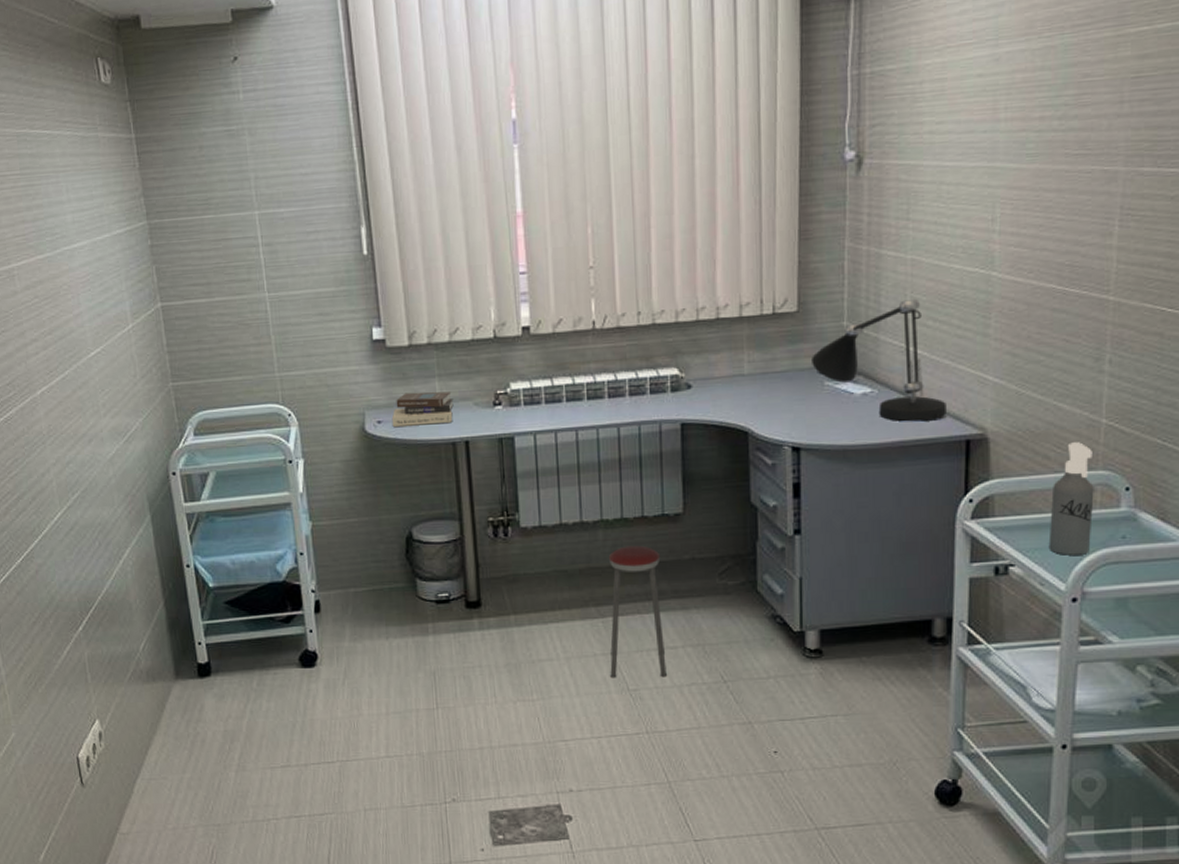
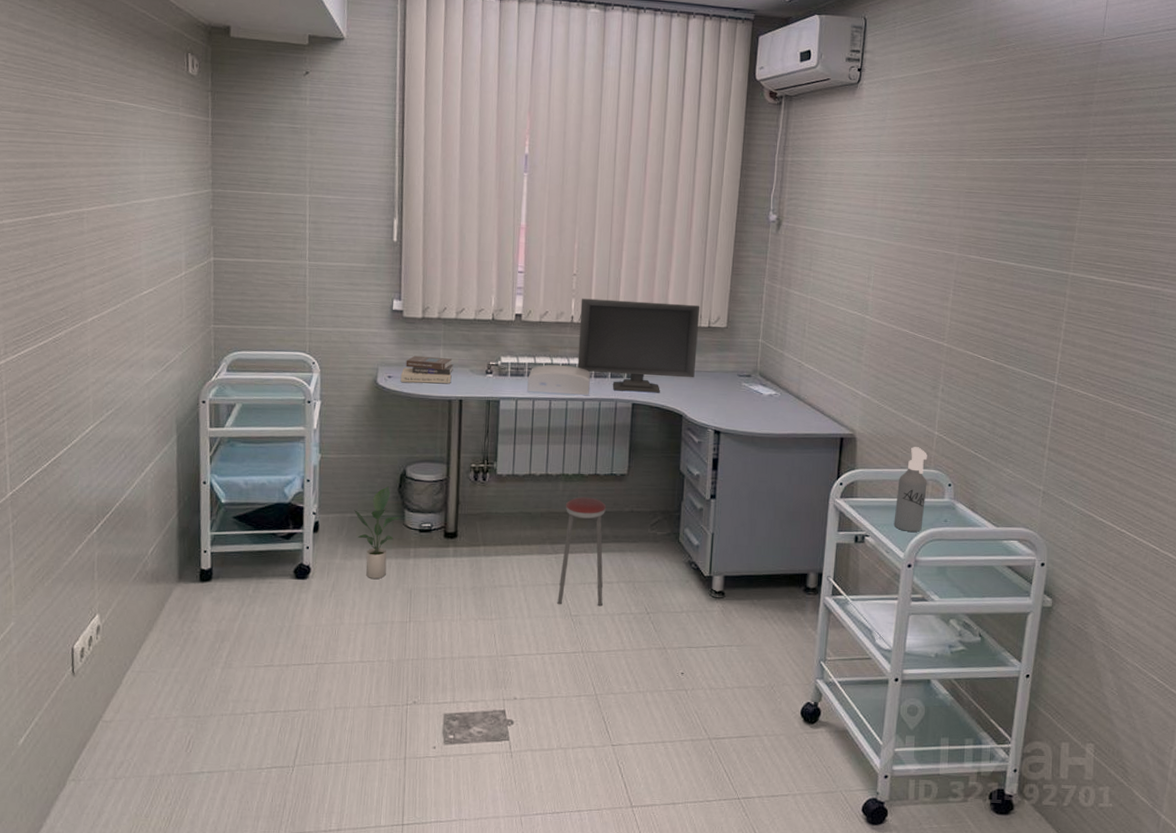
potted plant: none [358,553,411,663] -> present [354,486,400,580]
tissue dispenser: none [546,384,625,423] -> present [527,365,590,395]
computer monitor: none [602,286,761,410] -> present [577,298,700,393]
desk lamp: present [812,298,948,422] -> none [734,328,829,421]

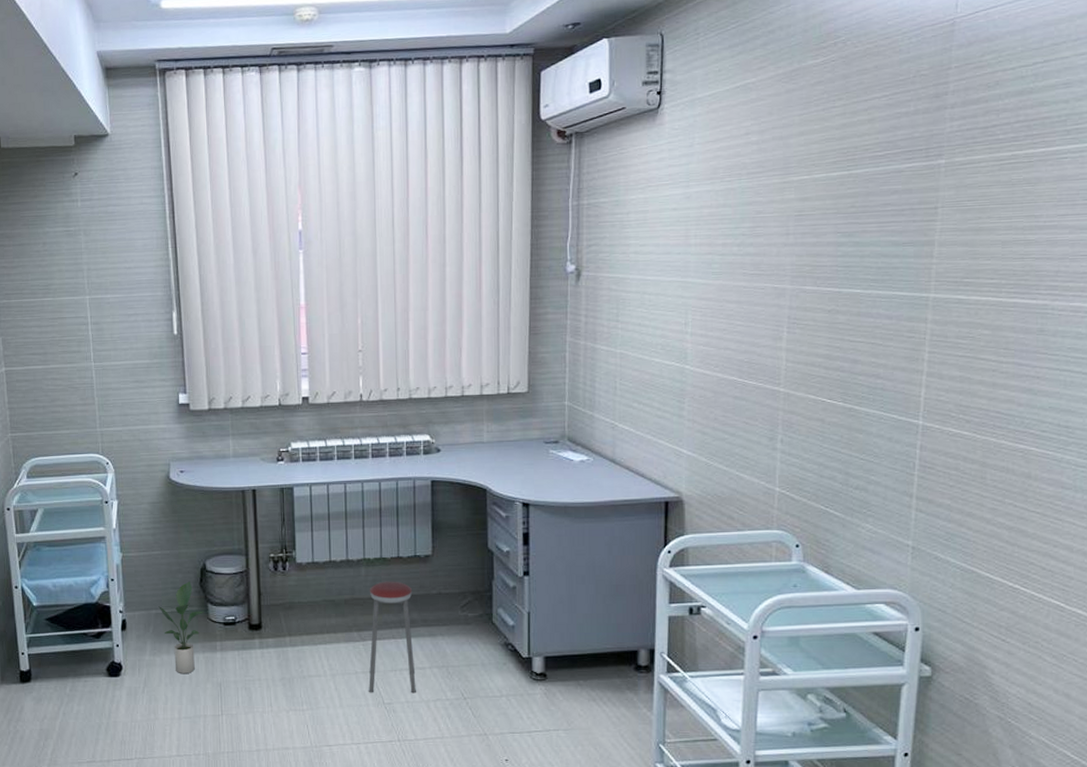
books: present [400,355,454,384] -> none [192,448,244,476]
tissue dispenser: present [527,365,590,395] -> none [320,446,385,477]
computer monitor: present [577,298,700,393] -> none [369,370,498,469]
spray bottle: present [893,447,927,532] -> none [733,506,770,600]

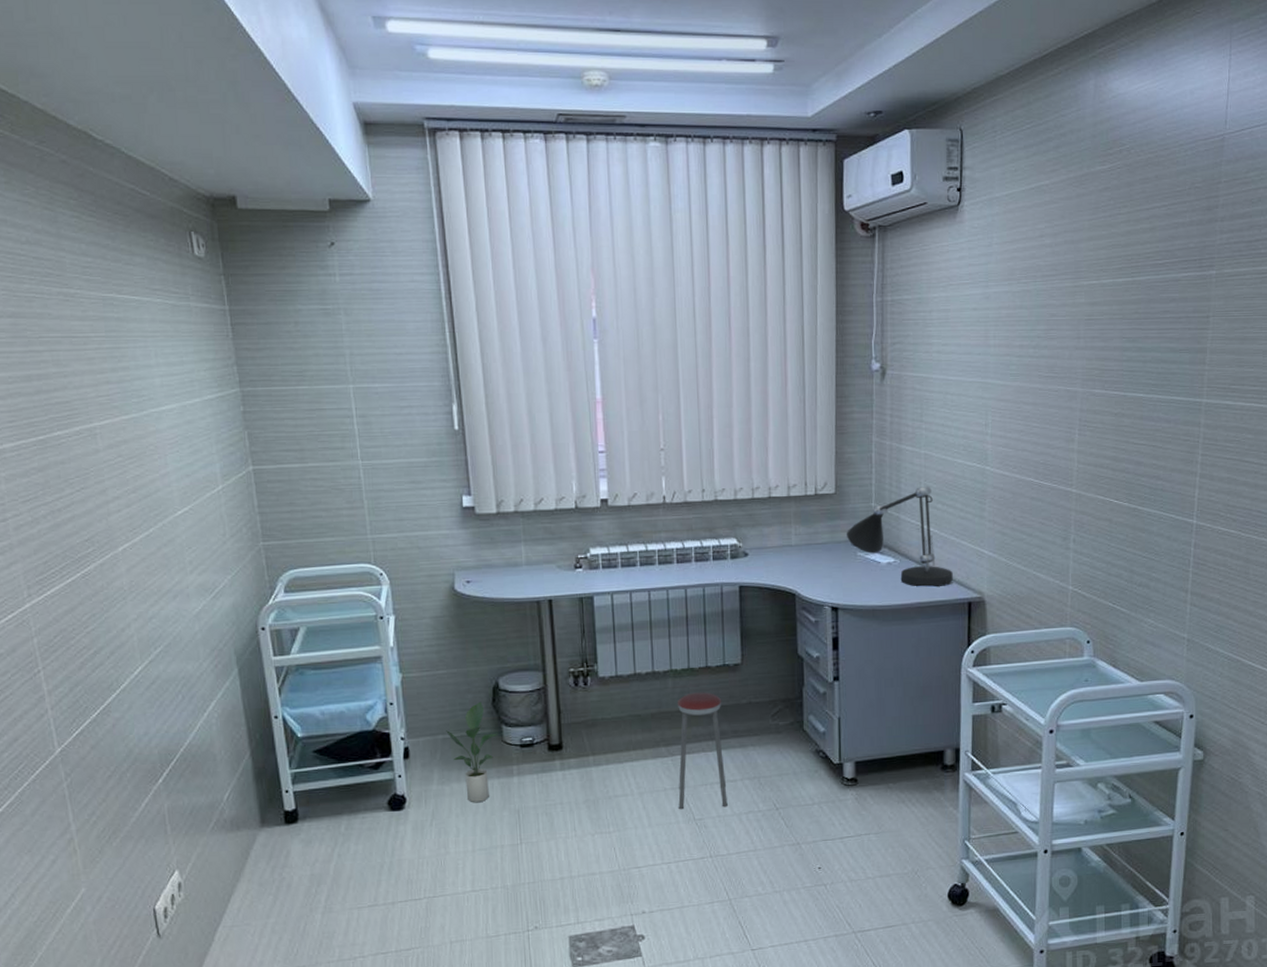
desk lamp: none [539,384,650,485] -> present [847,485,954,587]

